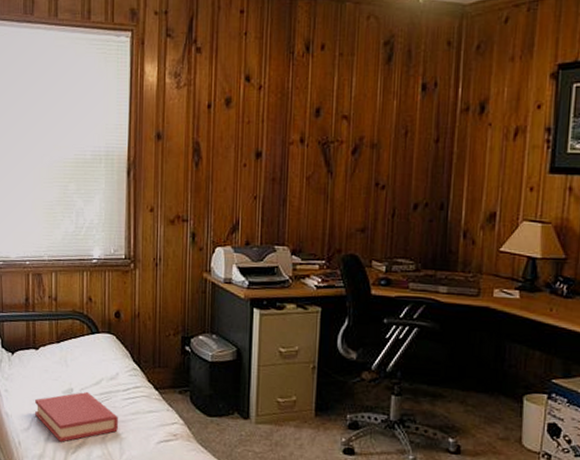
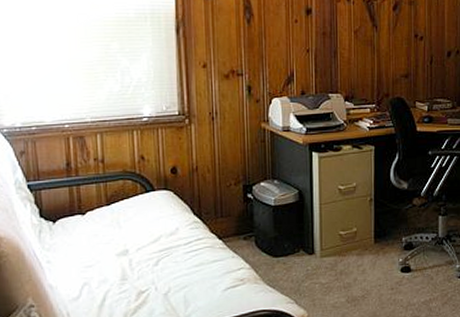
hardback book: present [35,392,118,442] -> none [85,251,181,306]

